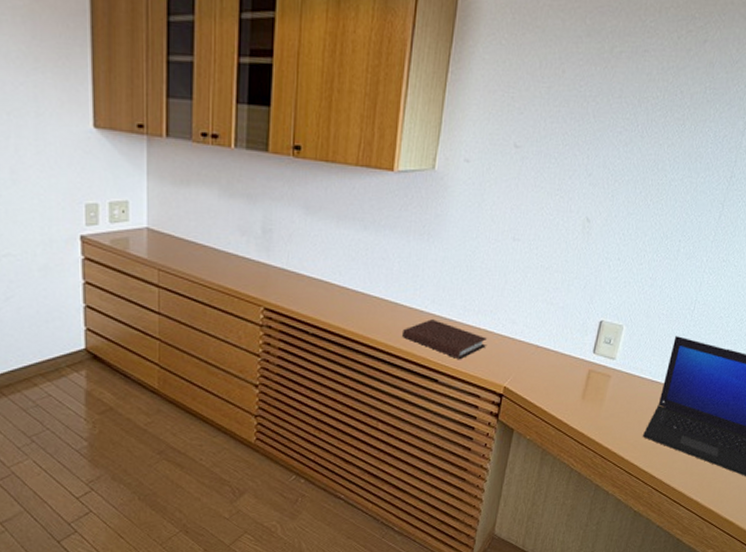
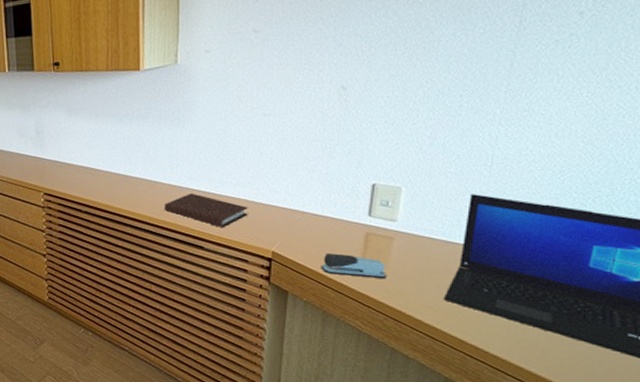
stapler: none [546,390,601,417] -> present [321,253,386,279]

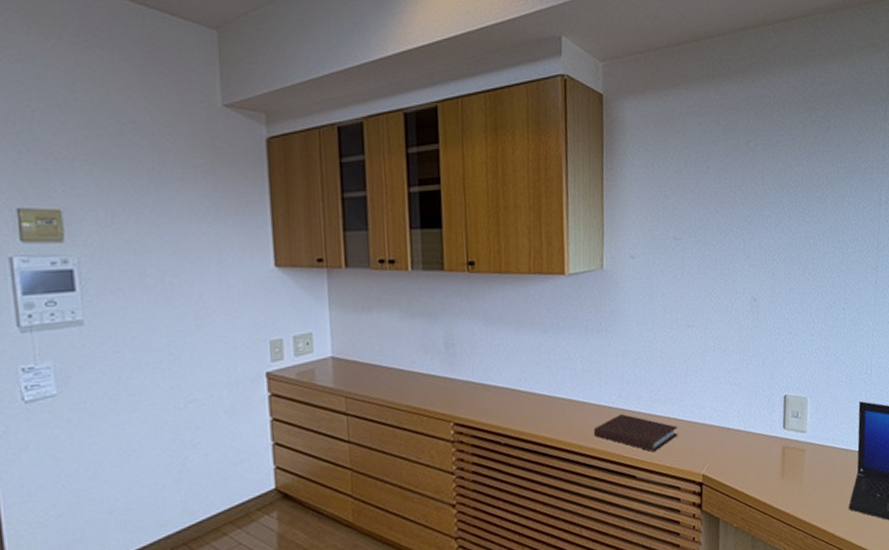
stapler: present [321,253,386,279] -> none [747,471,802,494]

